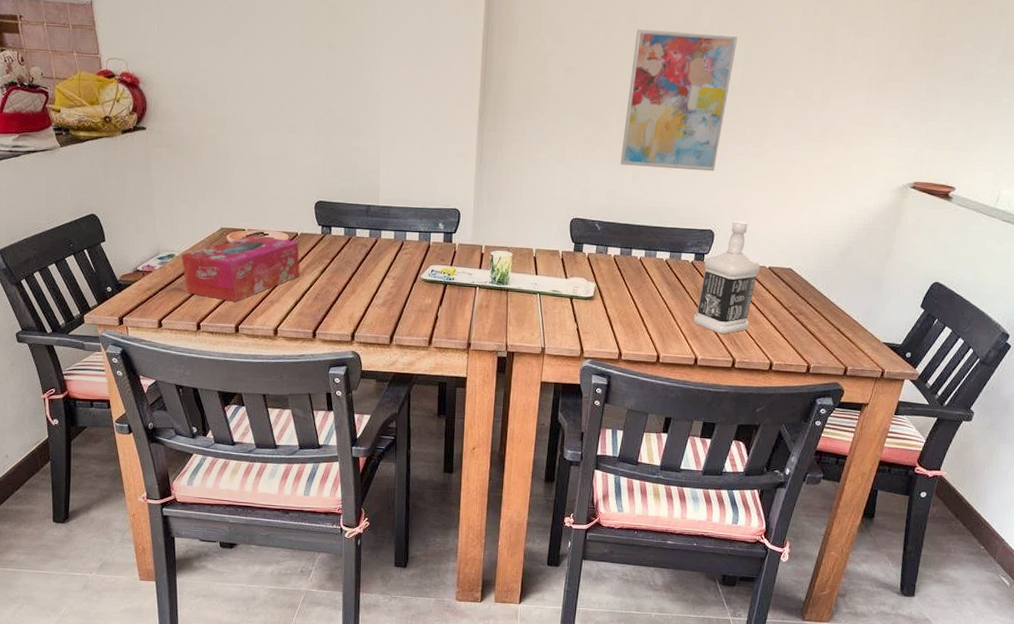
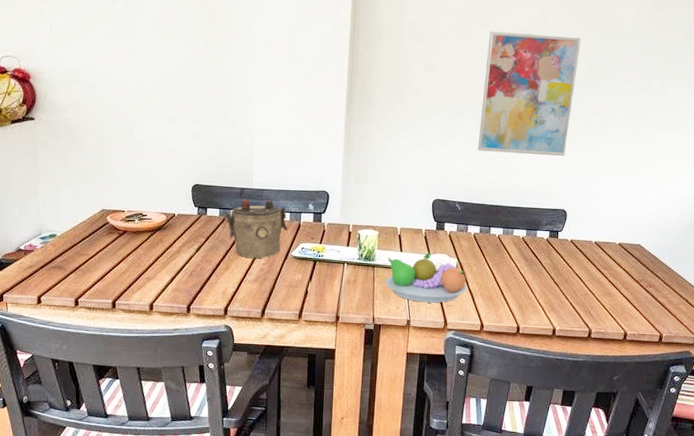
tissue box: present [181,235,300,302] -> none [63,216,176,279]
teapot: none [347,217,417,282] -> present [222,199,288,259]
fruit bowl: none [518,276,605,330] -> present [384,253,467,303]
bottle: present [693,220,761,334] -> none [550,200,612,306]

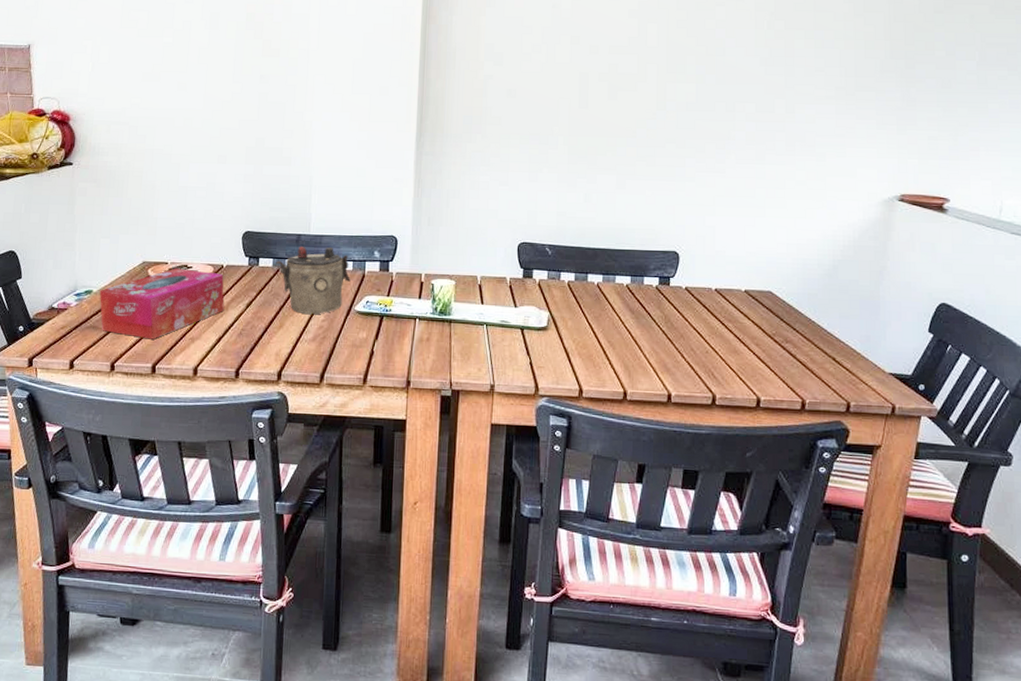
tissue box: none [63,216,176,279] -> present [99,268,225,340]
fruit bowl: present [384,253,467,303] -> none [463,305,561,364]
wall art: present [477,31,582,157] -> none [569,50,689,190]

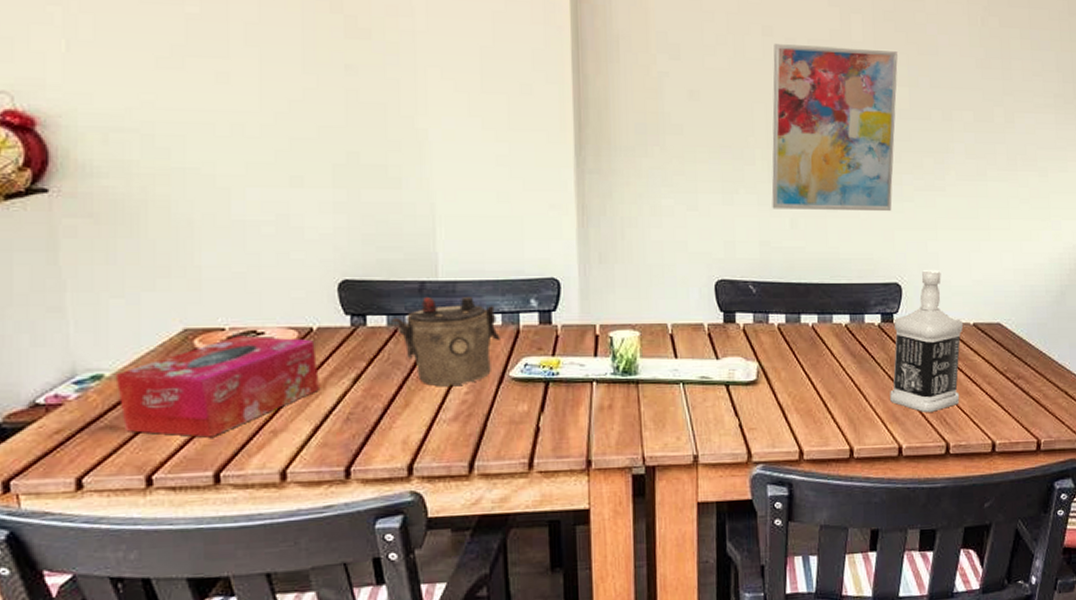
wall art: none [569,50,689,190] -> present [771,44,899,212]
bottle: none [663,240,736,366] -> present [890,269,964,412]

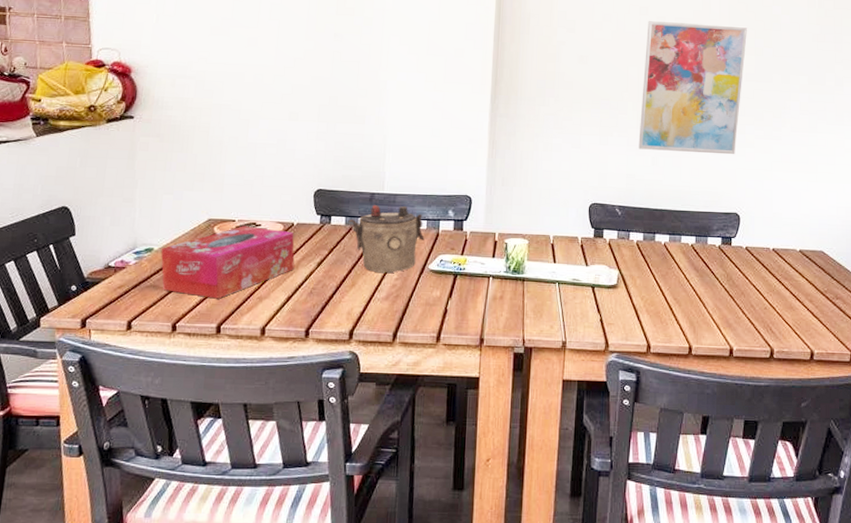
bottle: present [890,269,964,412] -> none [725,203,791,322]

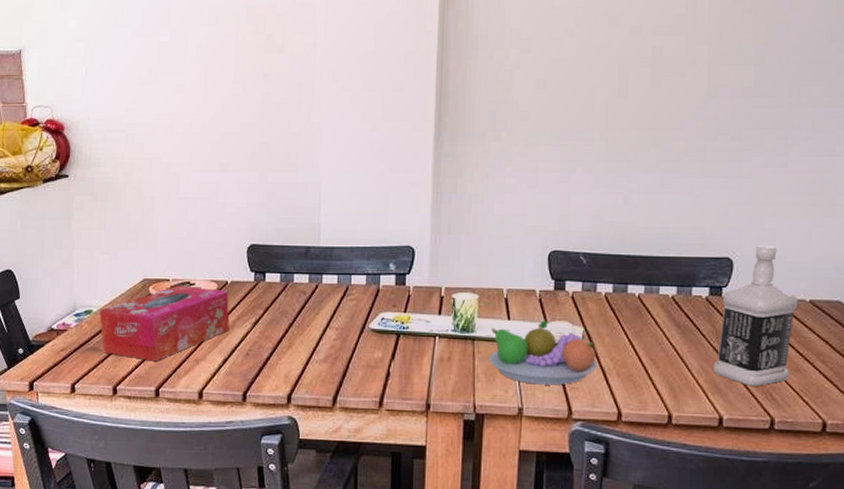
teapot: present [348,205,425,274] -> none [283,259,364,334]
fruit bowl: none [536,264,630,321] -> present [488,320,597,386]
wall art: present [638,21,748,155] -> none [607,30,746,188]
bottle: none [725,203,791,322] -> present [714,244,799,386]

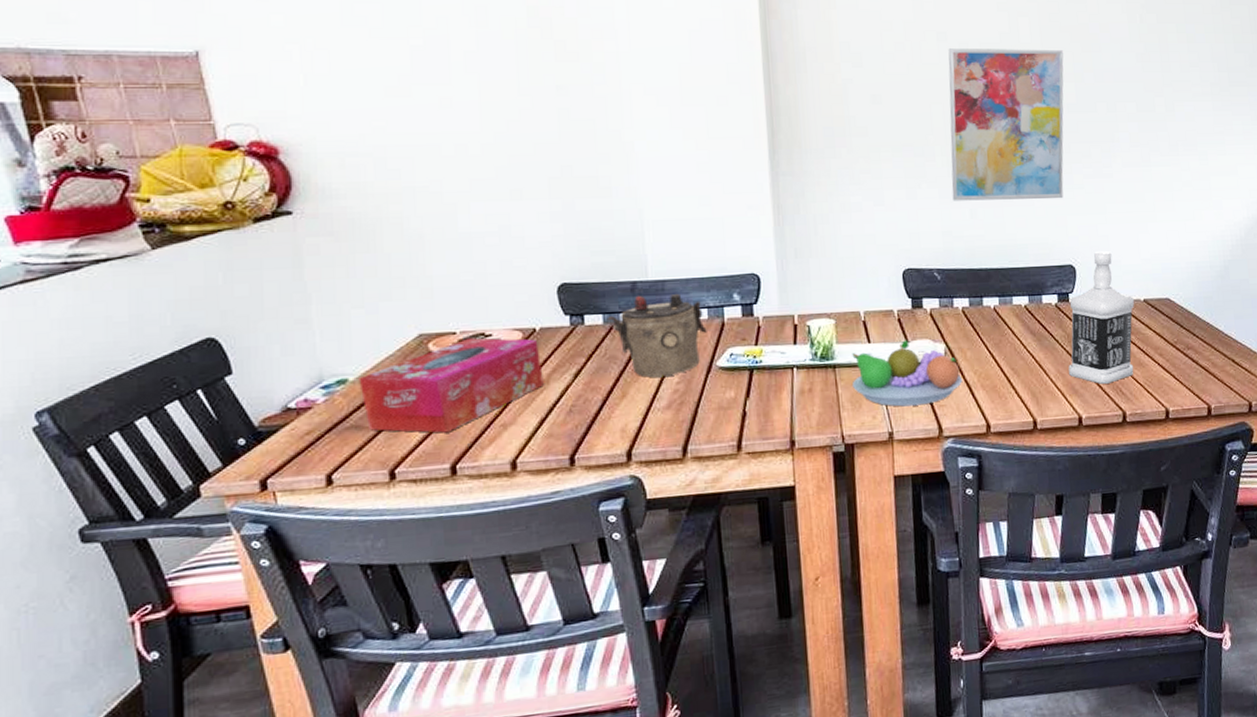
teapot: none [283,259,364,334] -> present [607,293,707,378]
wall art: none [607,30,746,188] -> present [948,48,1065,201]

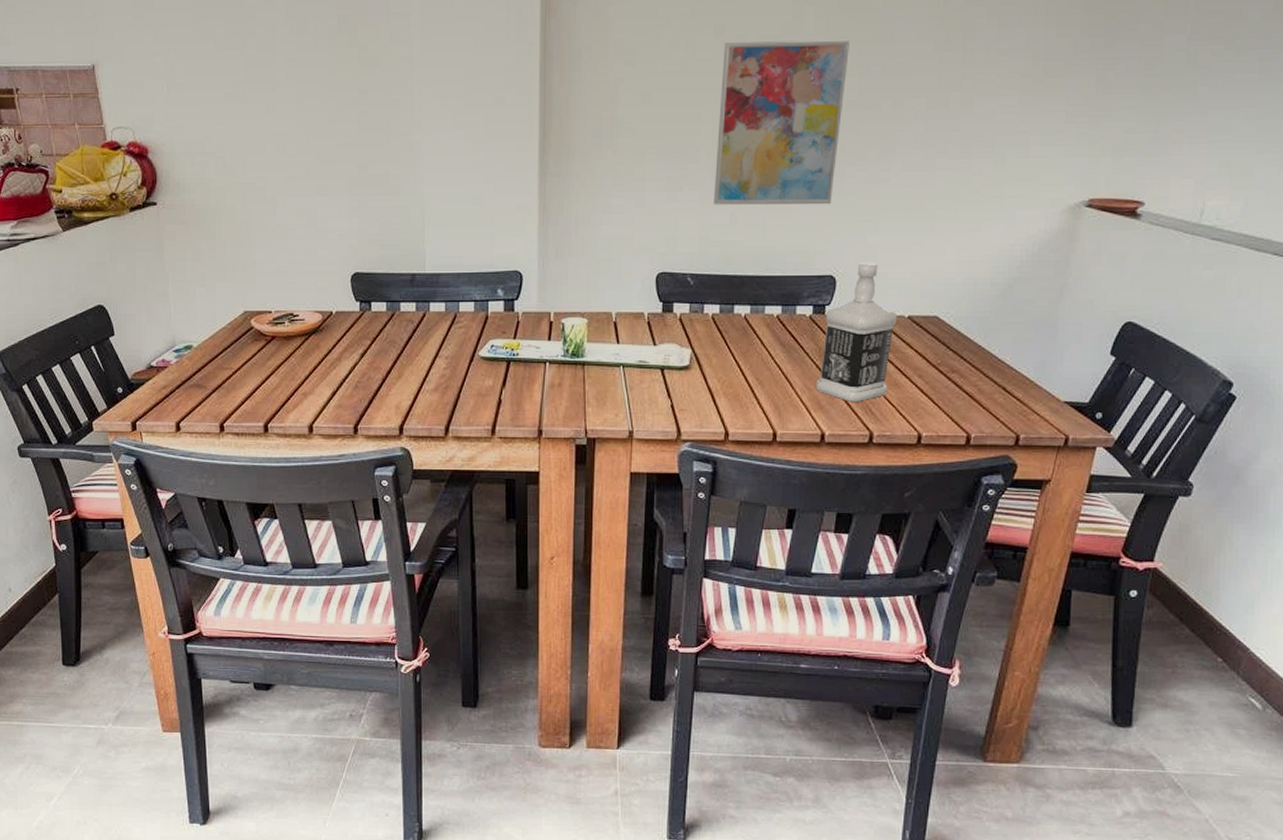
tissue box: present [358,337,544,433] -> none [200,317,336,396]
teapot: present [607,293,707,378] -> none [389,286,473,363]
fruit bowl: present [852,340,962,407] -> none [598,343,705,408]

